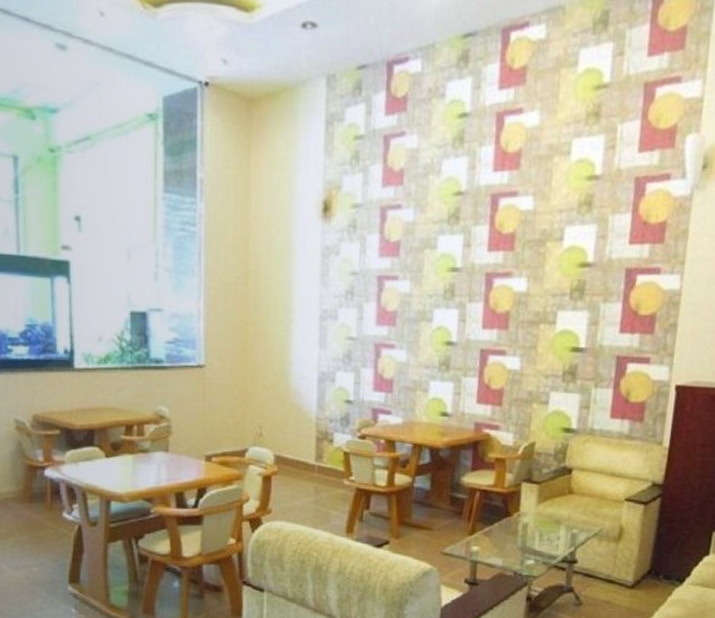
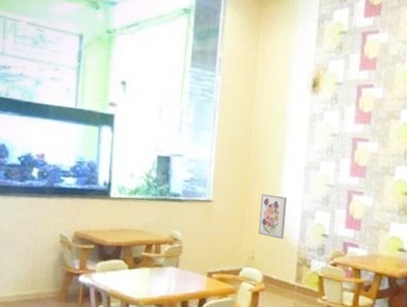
wall art: none [265,354,300,409] -> present [258,194,287,239]

